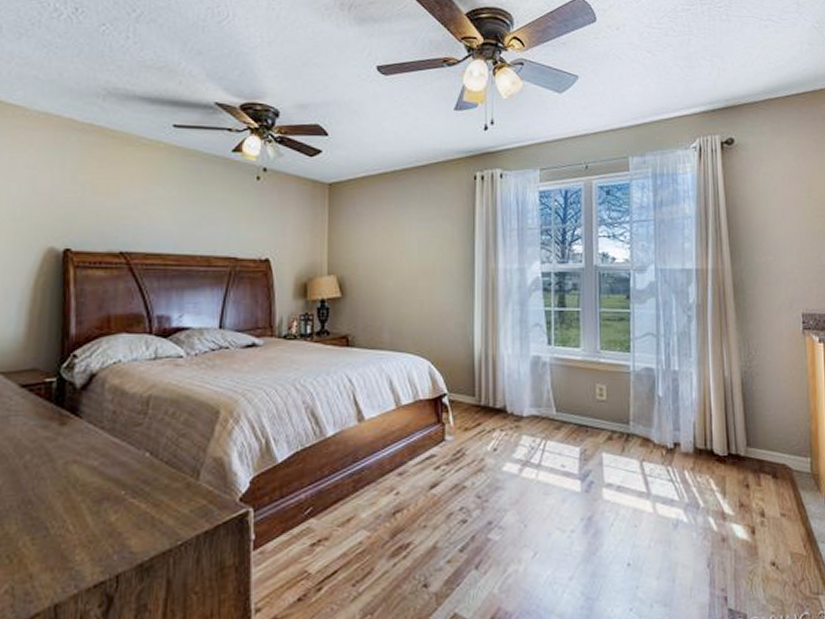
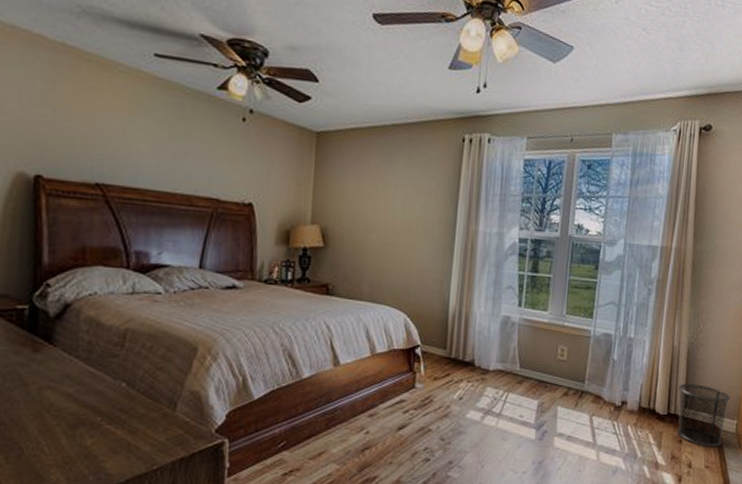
waste bin: none [736,418,799,491] -> present [677,384,731,447]

